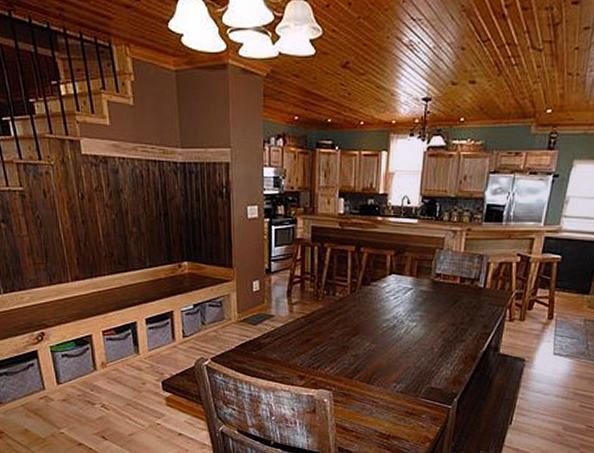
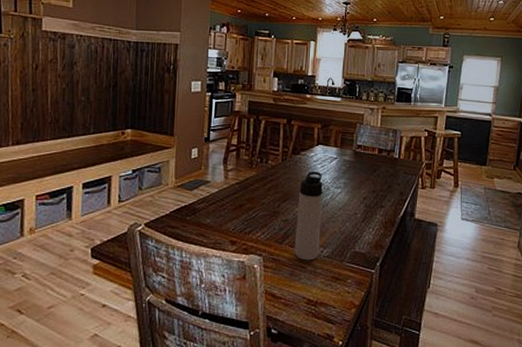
thermos bottle: none [365,303,396,396] -> present [294,171,323,261]

